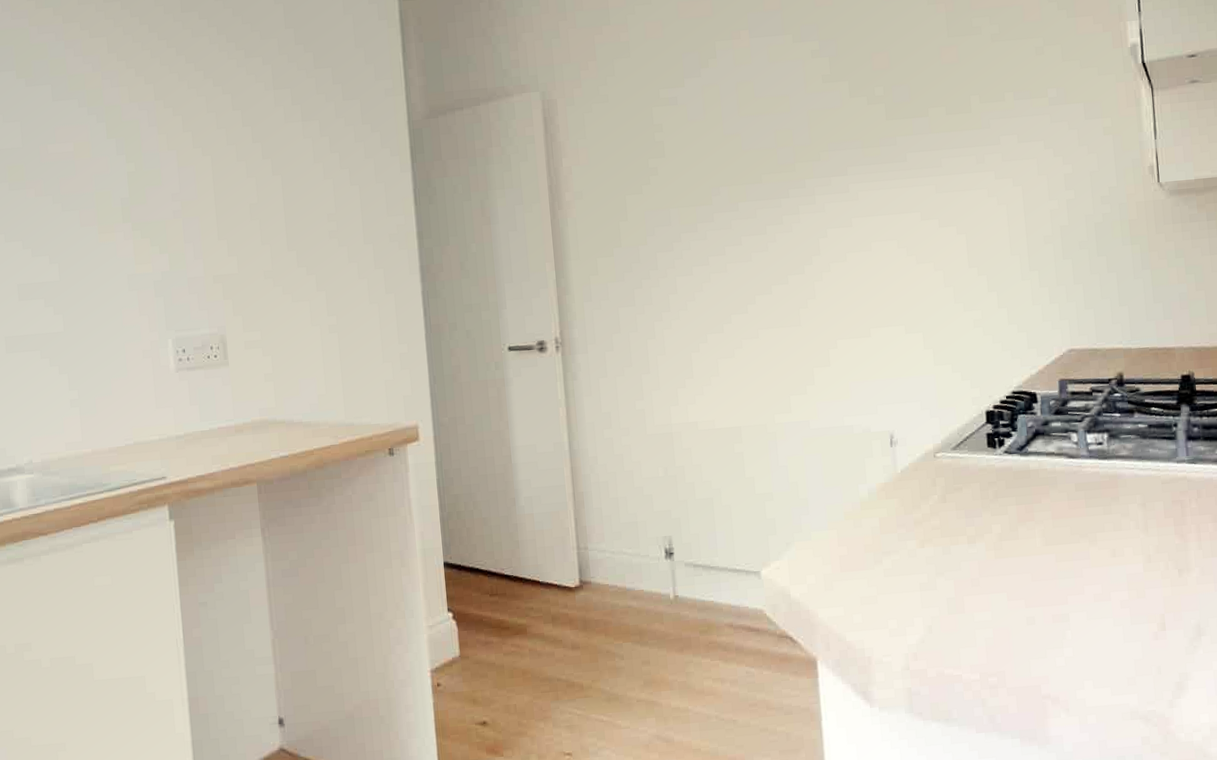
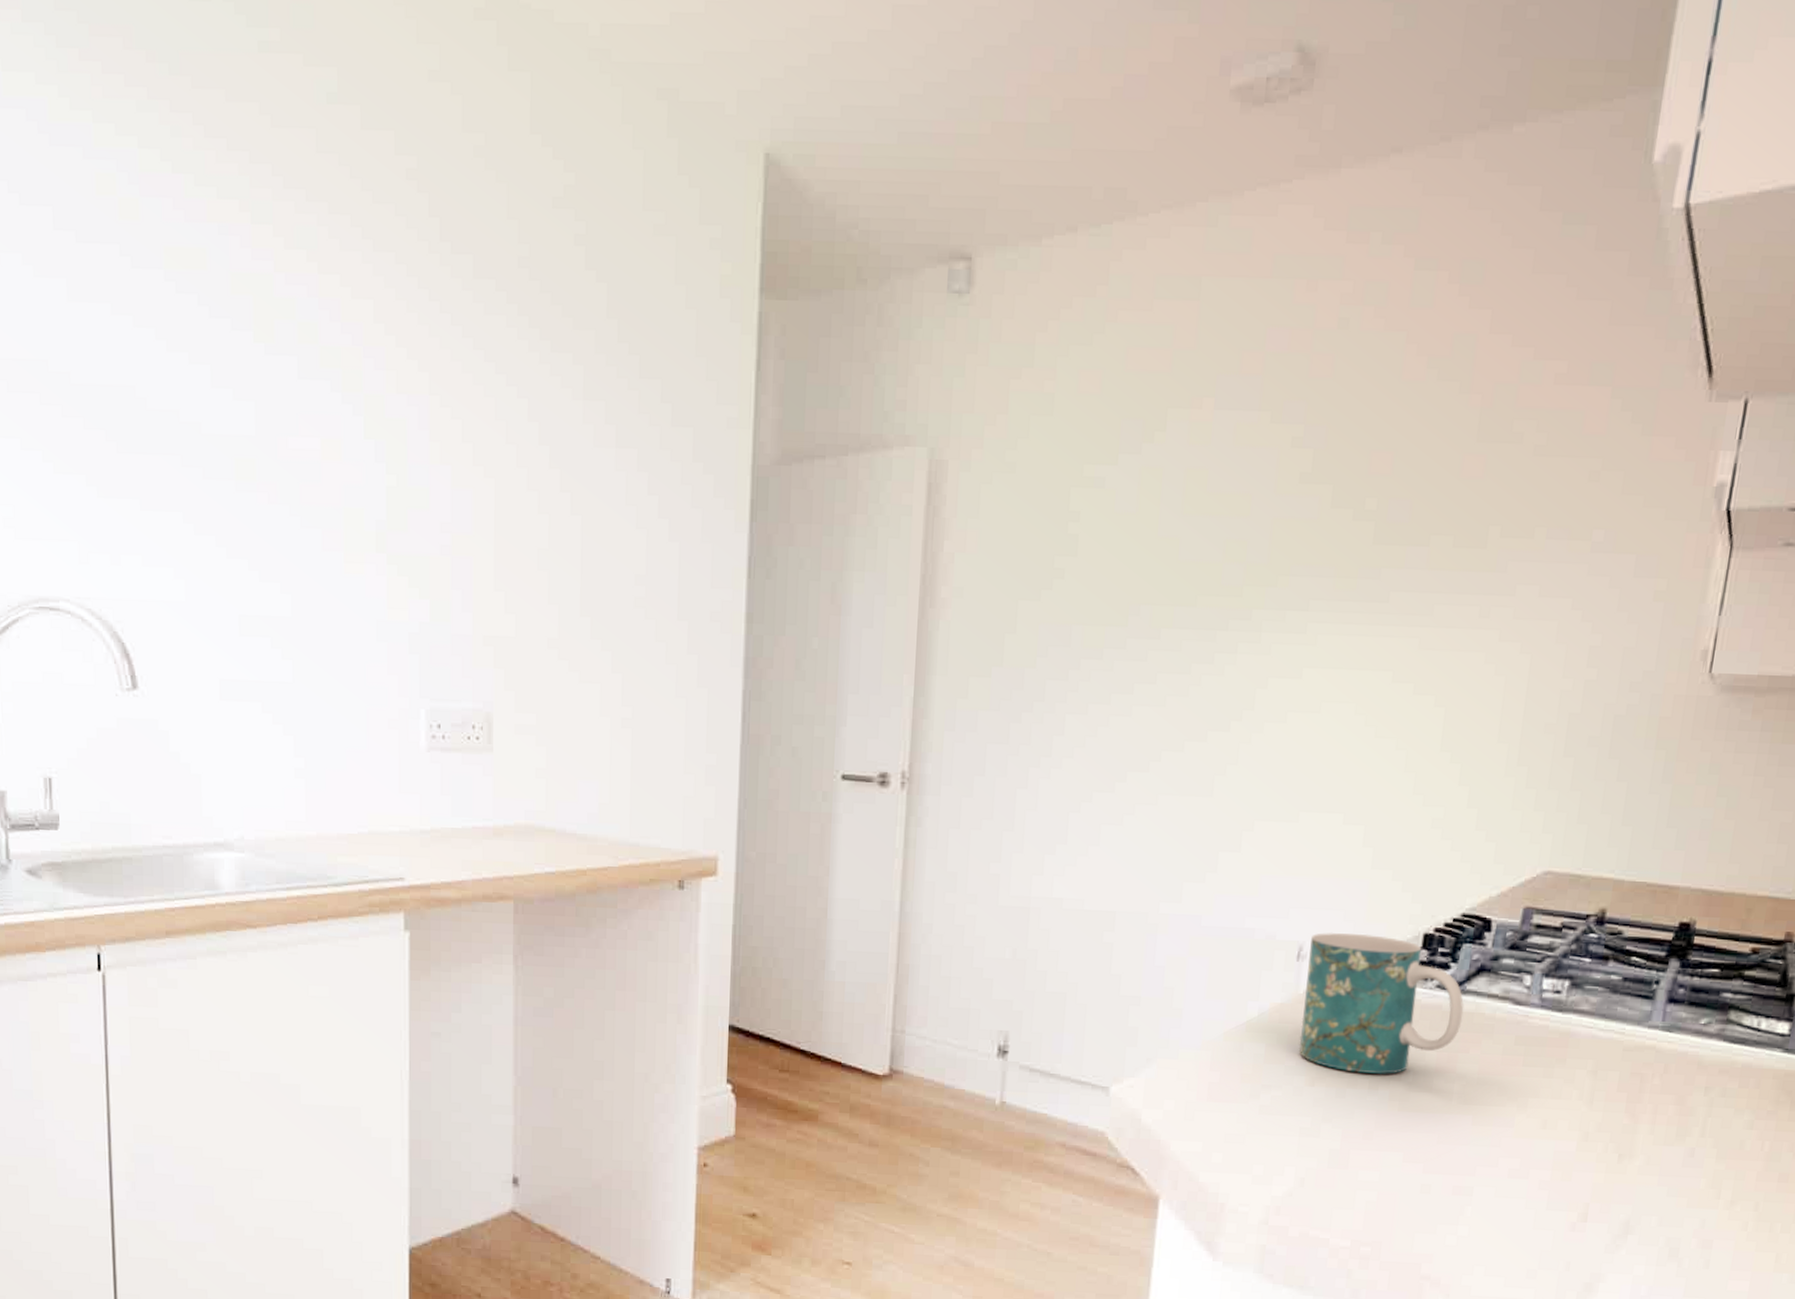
mug: none [898,418,1030,532] -> present [1298,933,1464,1075]

